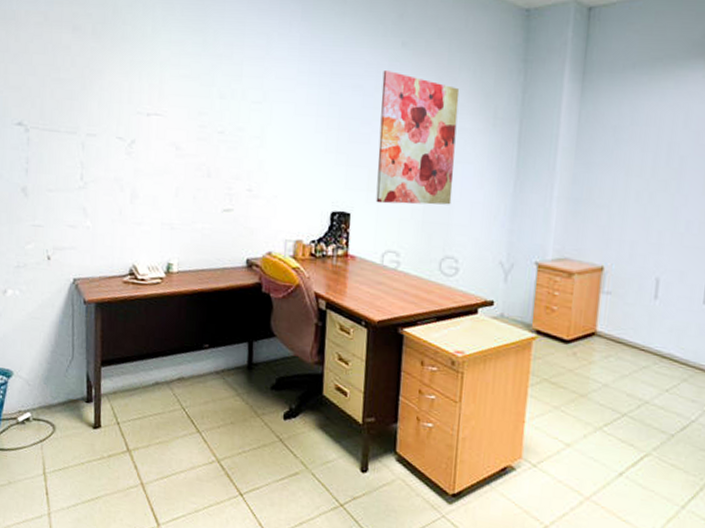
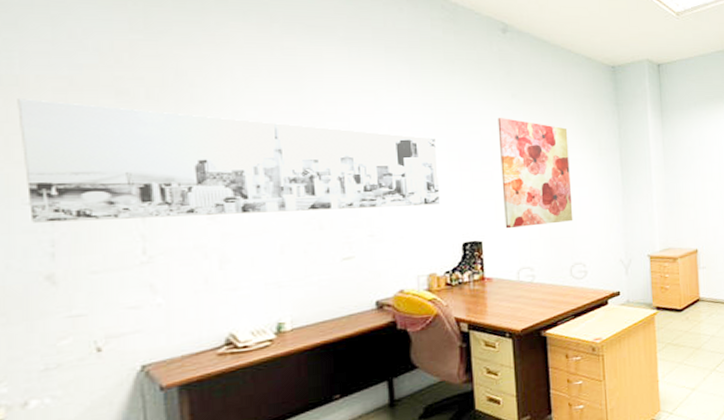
wall art: none [13,31,318,165] -> present [17,99,441,223]

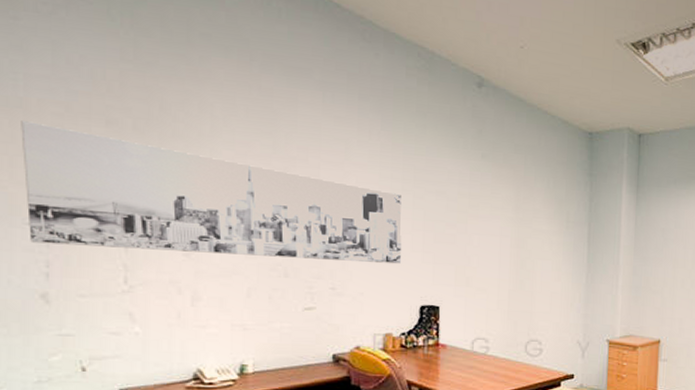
wall art: present [497,118,573,229] -> none [464,179,536,297]

